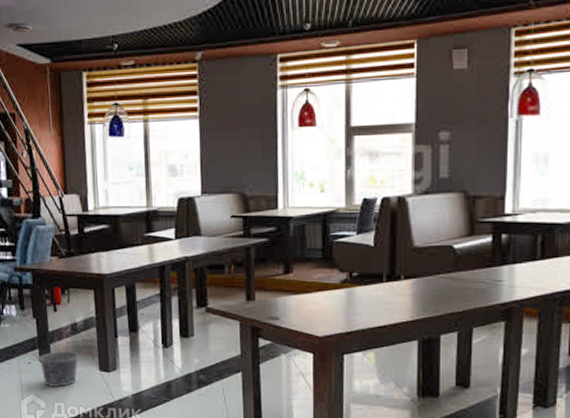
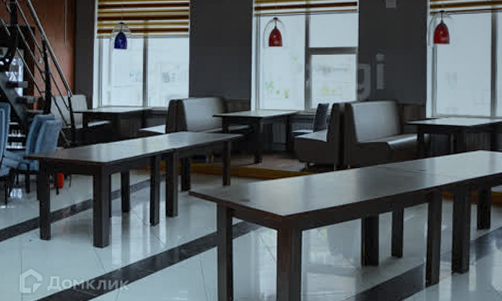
bucket: present [38,337,79,387] -> none [38,217,76,262]

